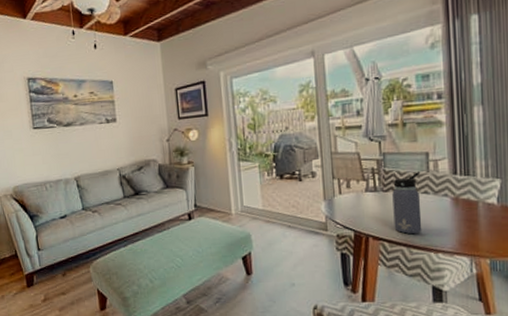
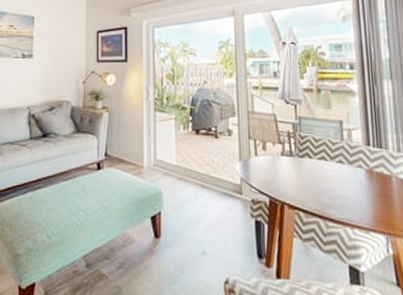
water bottle: present [392,172,422,234] -> none [308,140,338,206]

